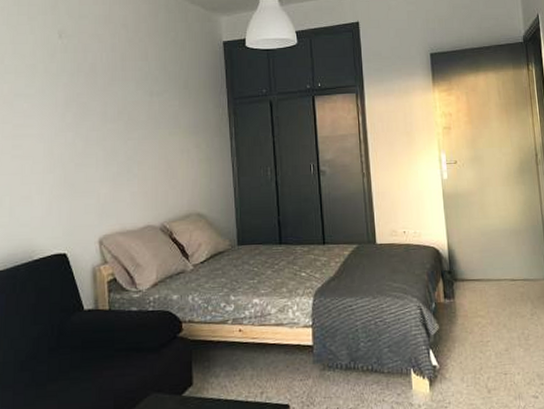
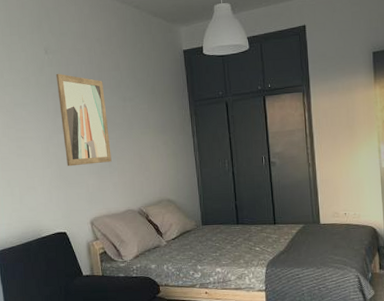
wall art: none [69,61,131,172] -> present [56,73,112,167]

